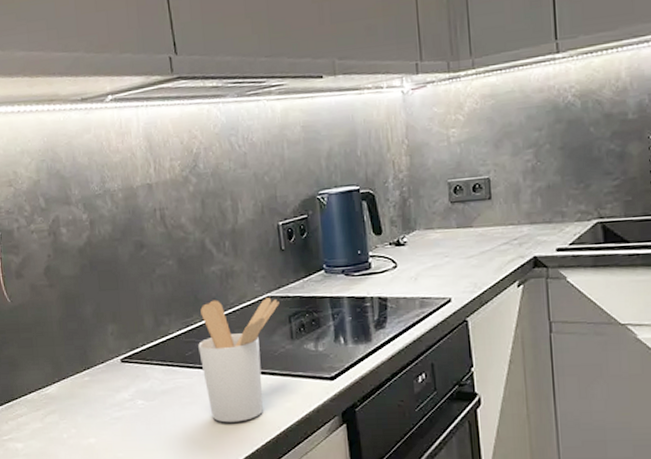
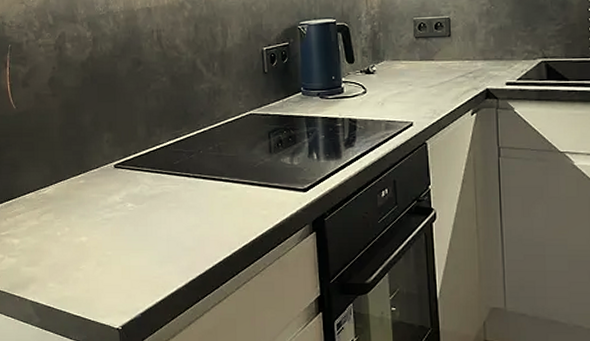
utensil holder: present [198,297,279,423] -> none [185,114,260,227]

